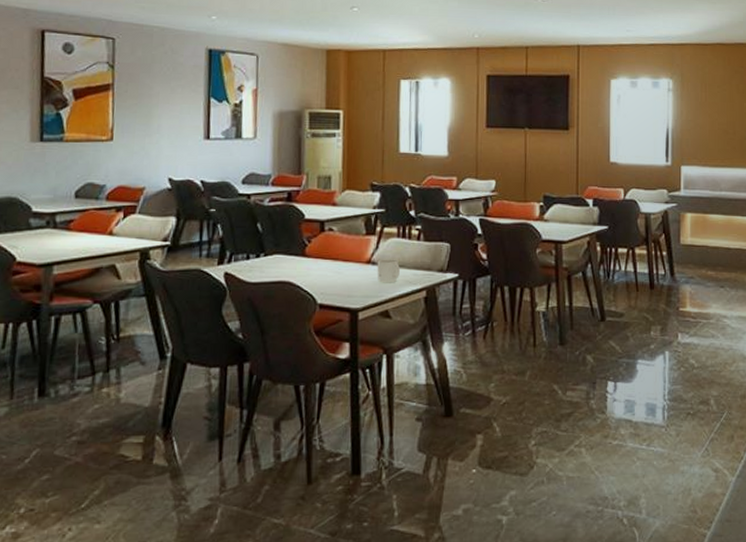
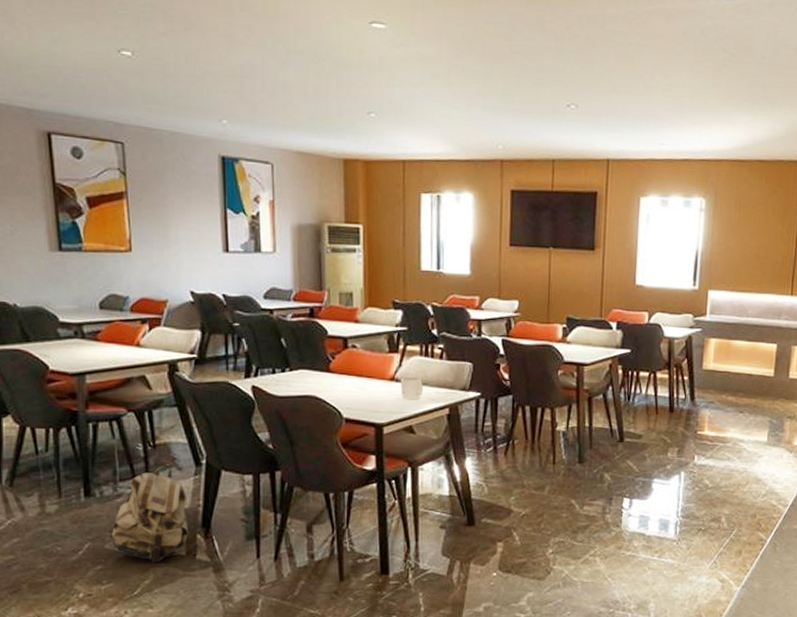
backpack: none [57,359,148,469] -> present [107,464,189,562]

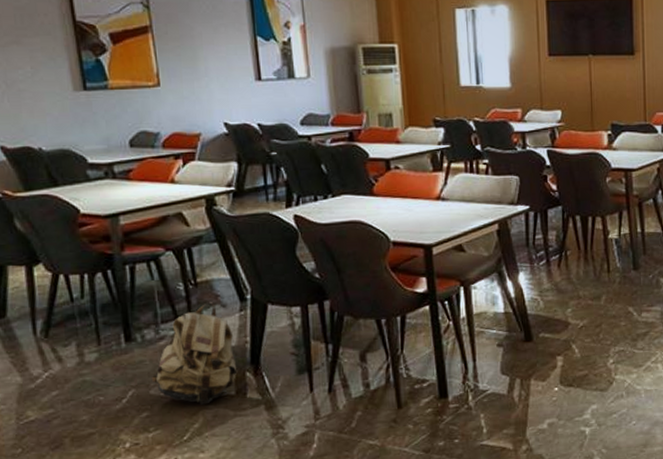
mug: present [400,376,423,400] -> none [447,194,470,218]

